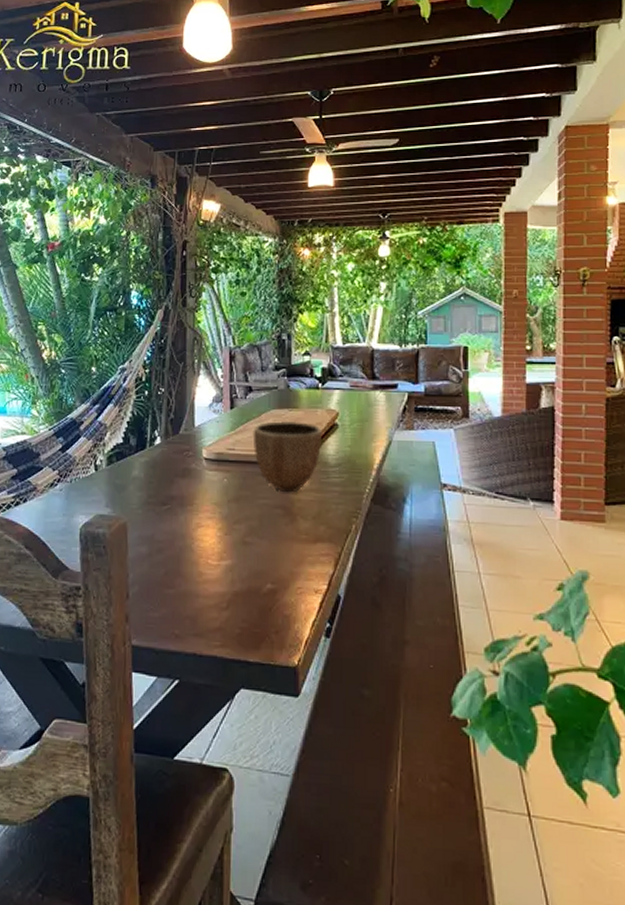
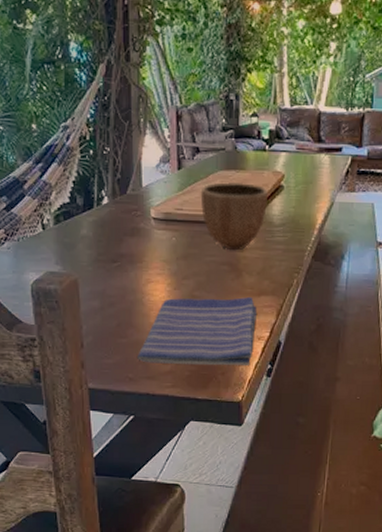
dish towel: none [185,543,313,623] -> present [138,296,257,365]

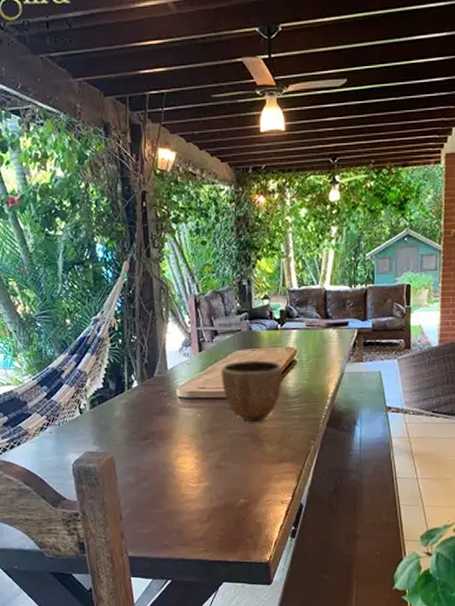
dish towel: present [138,296,257,365] -> none [172,464,278,531]

